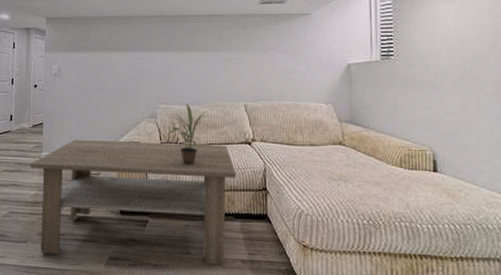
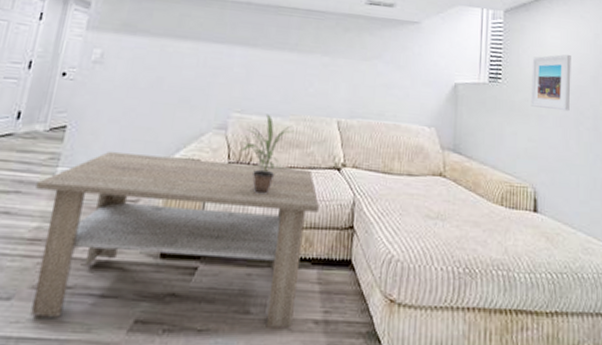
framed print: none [424,25,468,80] -> present [531,54,571,112]

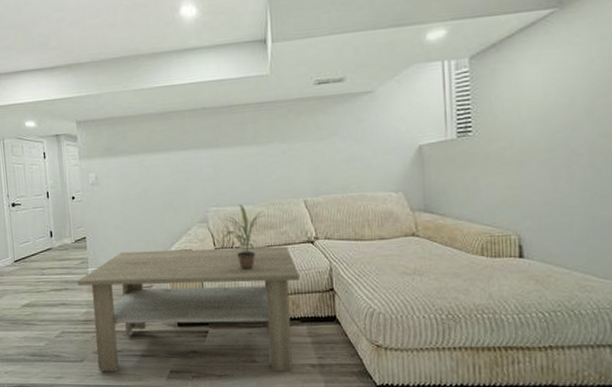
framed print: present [531,54,571,112] -> none [508,89,558,154]

